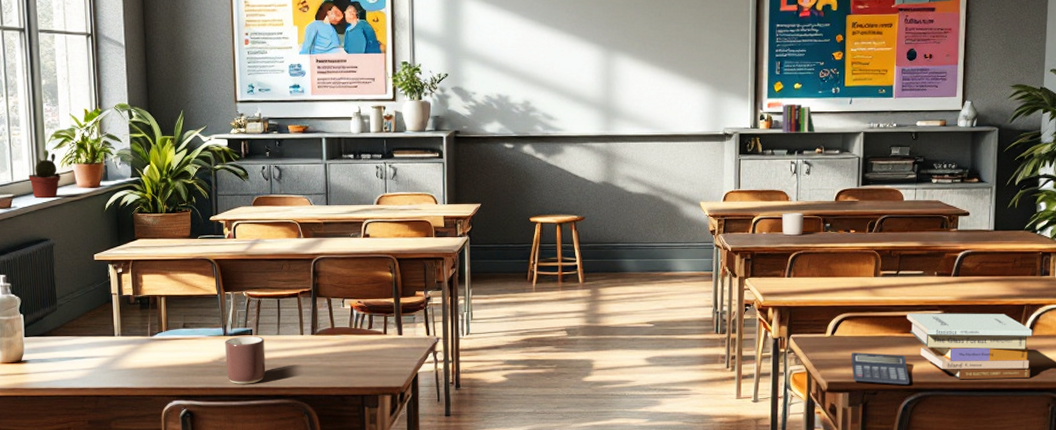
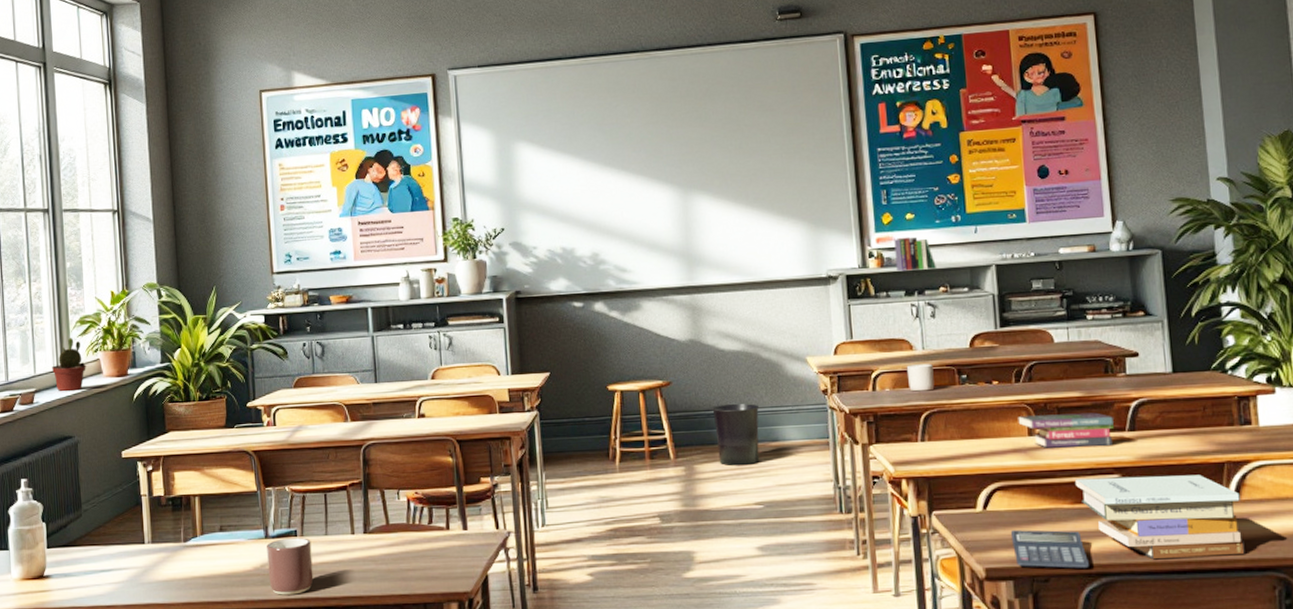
waste bin: none [617,239,658,291] -> present [712,403,760,466]
books: none [867,260,943,287] -> present [1018,412,1114,448]

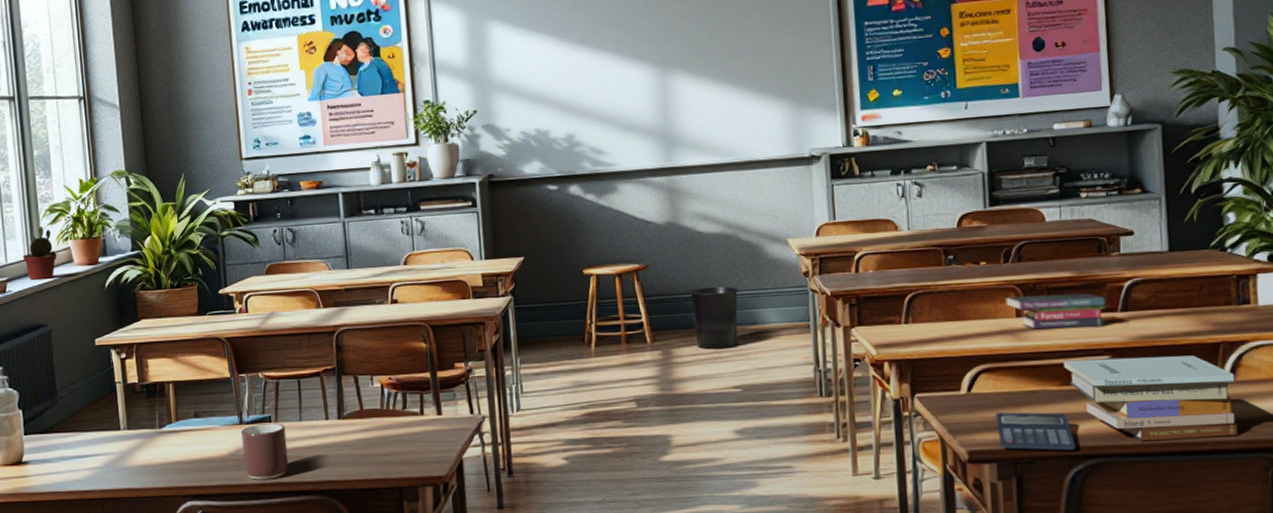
books: present [894,237,936,272] -> none [880,114,924,150]
mug: present [906,363,935,392] -> none [890,244,920,273]

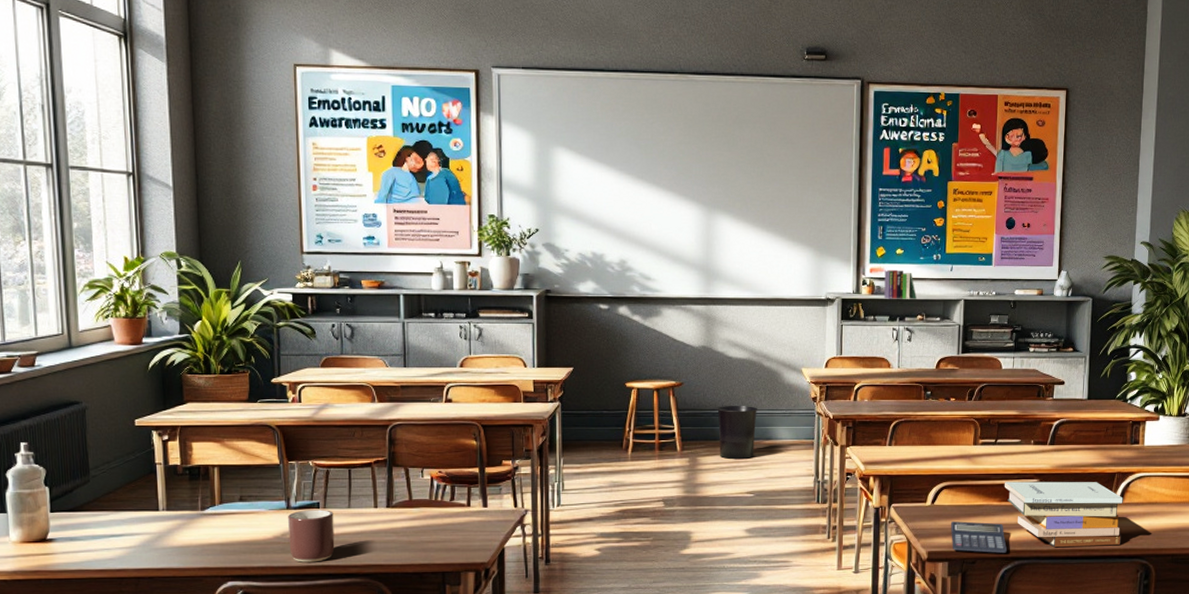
potted cactus: present [23,227,57,280] -> none [56,302,96,355]
books: none [880,114,924,150] -> present [884,269,916,299]
books: present [1005,293,1105,330] -> none [967,428,1039,456]

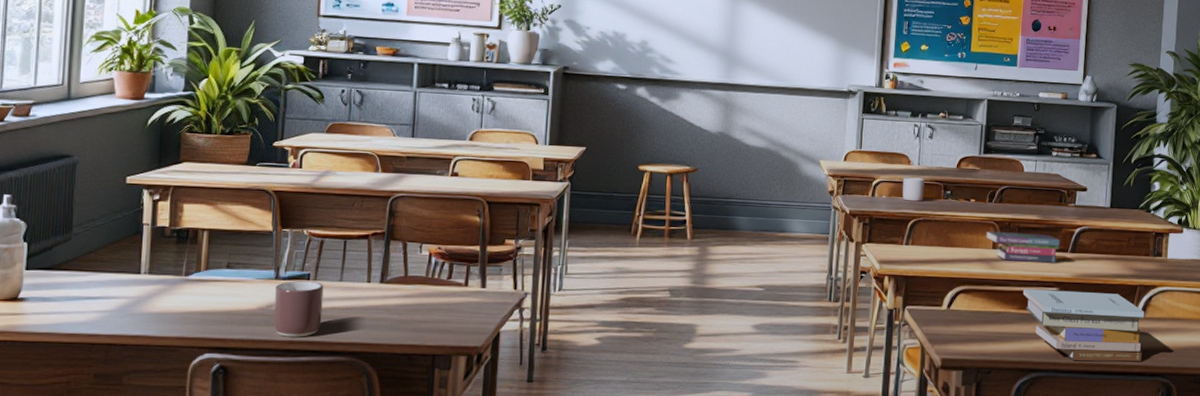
waste bin: present [717,406,758,460] -> none [730,195,773,252]
mug: none [883,380,905,403] -> present [902,177,925,202]
books: present [884,269,916,299] -> none [907,65,940,96]
calculator: present [950,521,1008,554] -> none [966,328,1025,365]
books: none [967,428,1039,456] -> present [986,231,1060,263]

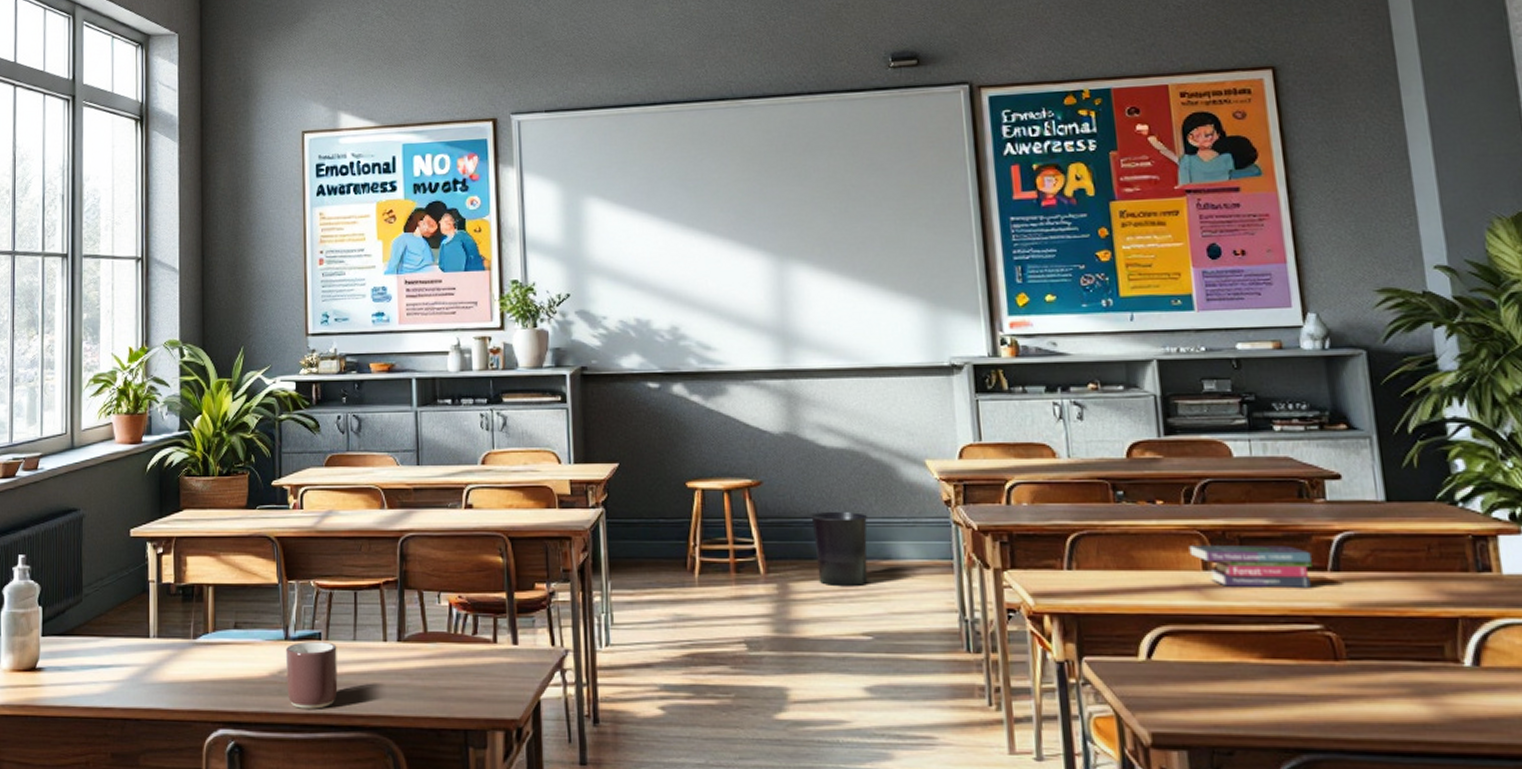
waste bin: none [730,195,773,252] -> present [811,512,868,587]
mug: present [902,177,925,202] -> none [1047,475,1084,508]
books: present [1023,289,1145,362] -> none [1265,627,1491,738]

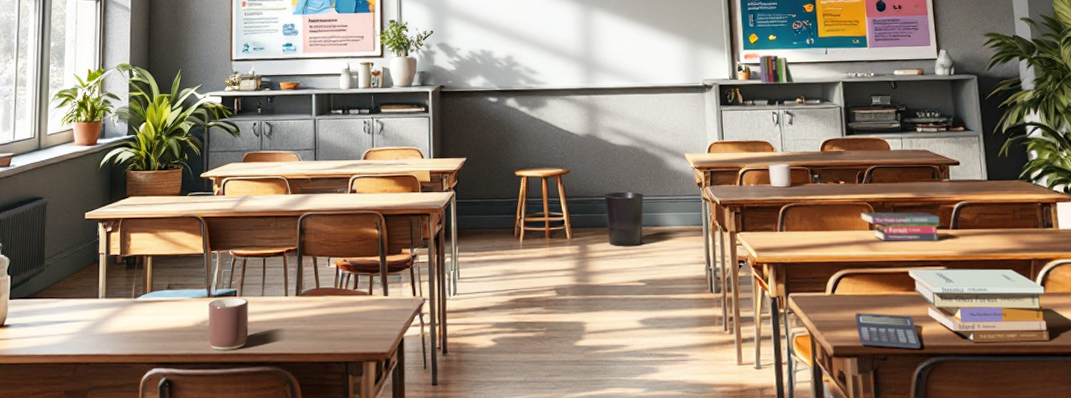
books: none [1031,322,1083,363] -> present [759,55,794,84]
mug: none [1047,475,1084,508] -> present [768,164,792,188]
calculator: none [1182,687,1287,743] -> present [854,313,922,350]
books: none [1265,627,1491,738] -> present [909,269,1050,343]

